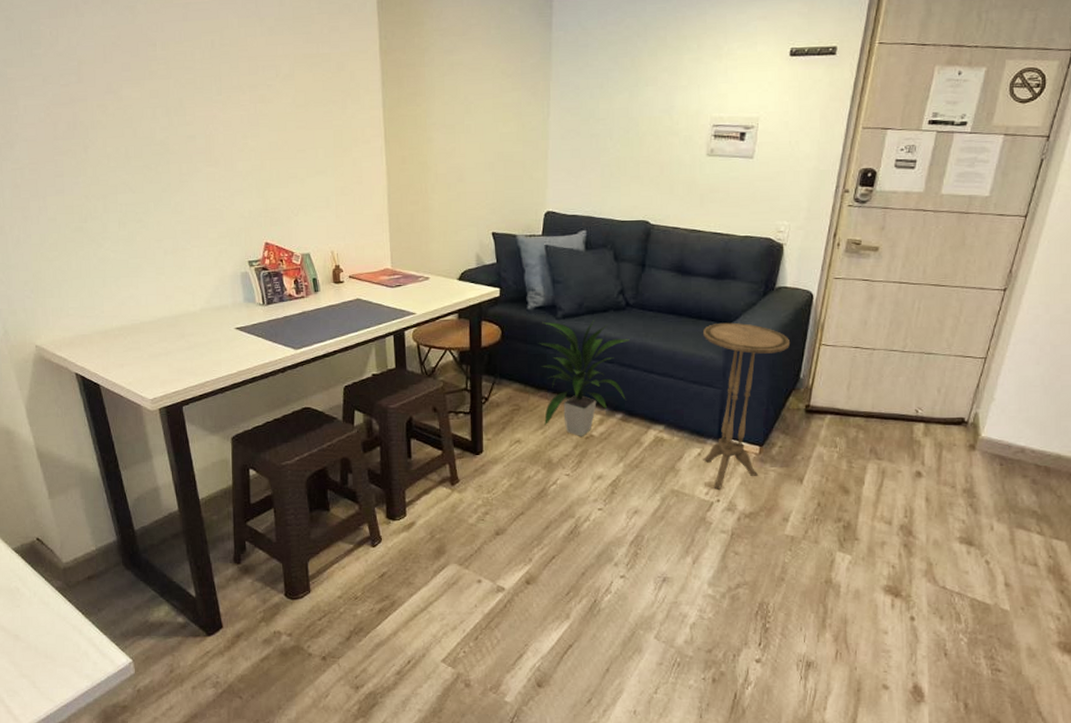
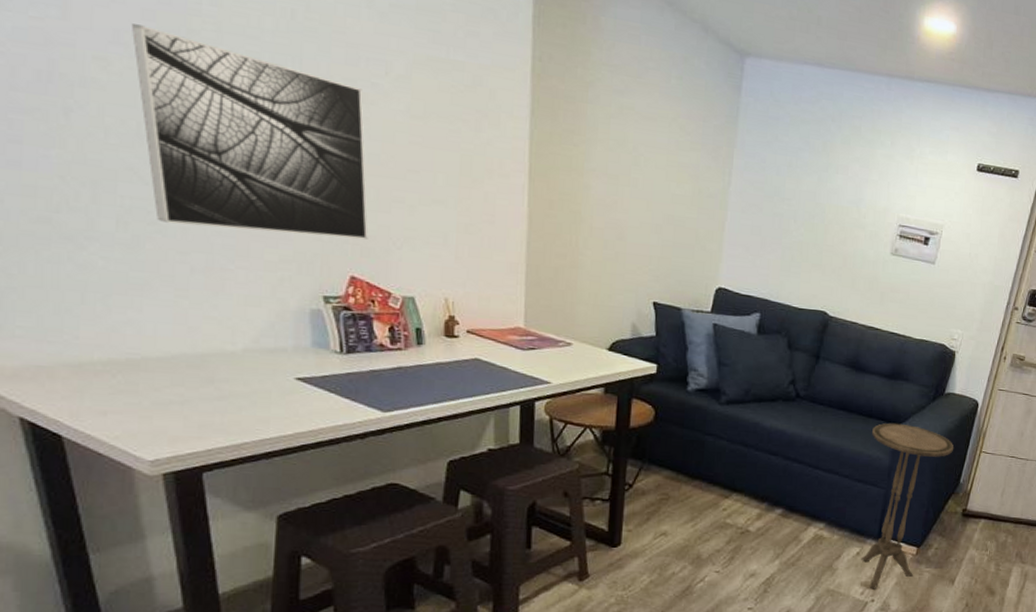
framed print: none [118,75,274,219] -> present [132,24,368,239]
indoor plant: present [539,319,630,436] -> none [696,405,797,531]

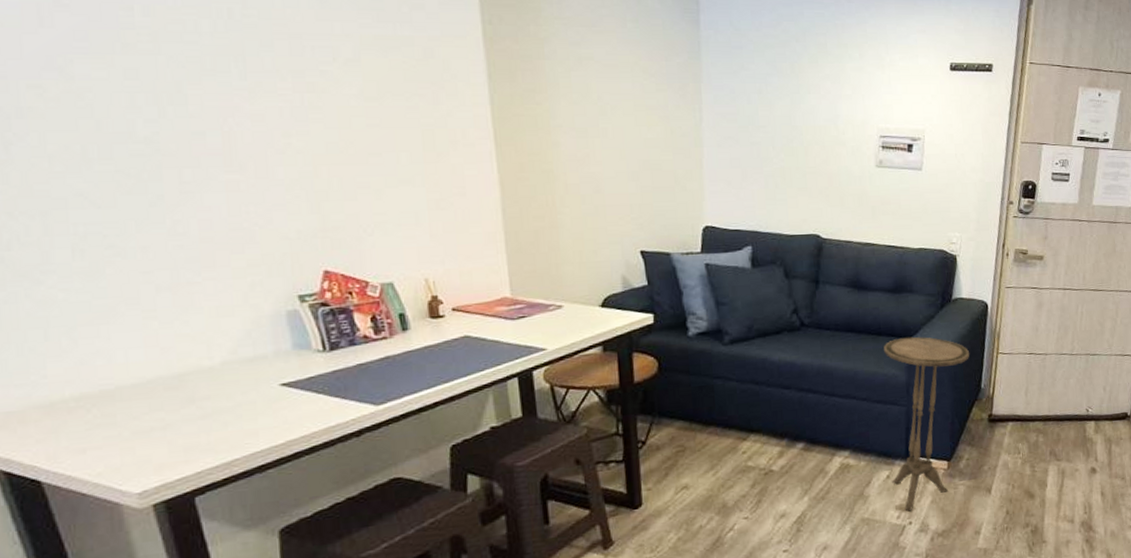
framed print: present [132,24,368,239] -> none [64,46,337,244]

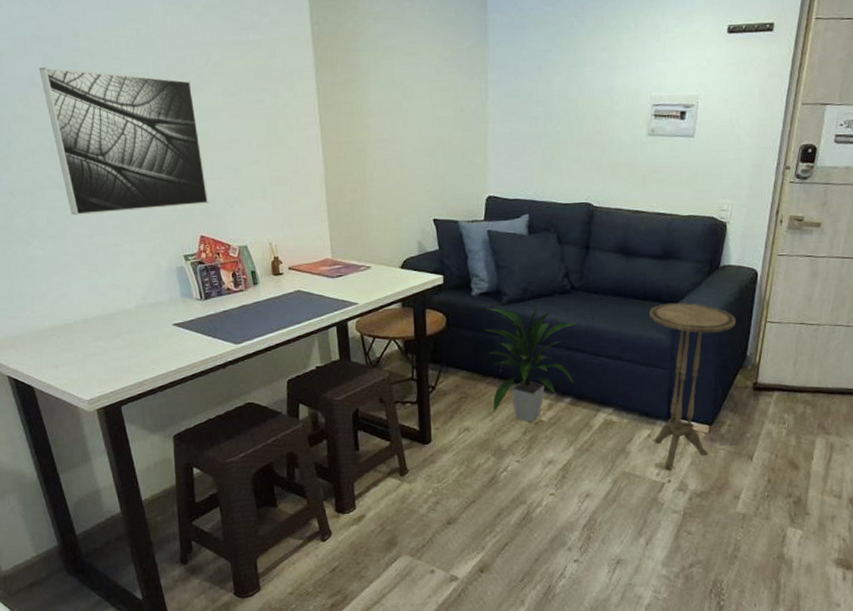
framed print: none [64,46,337,244] -> present [40,67,209,215]
indoor plant: none [704,342,807,473] -> present [485,303,576,422]

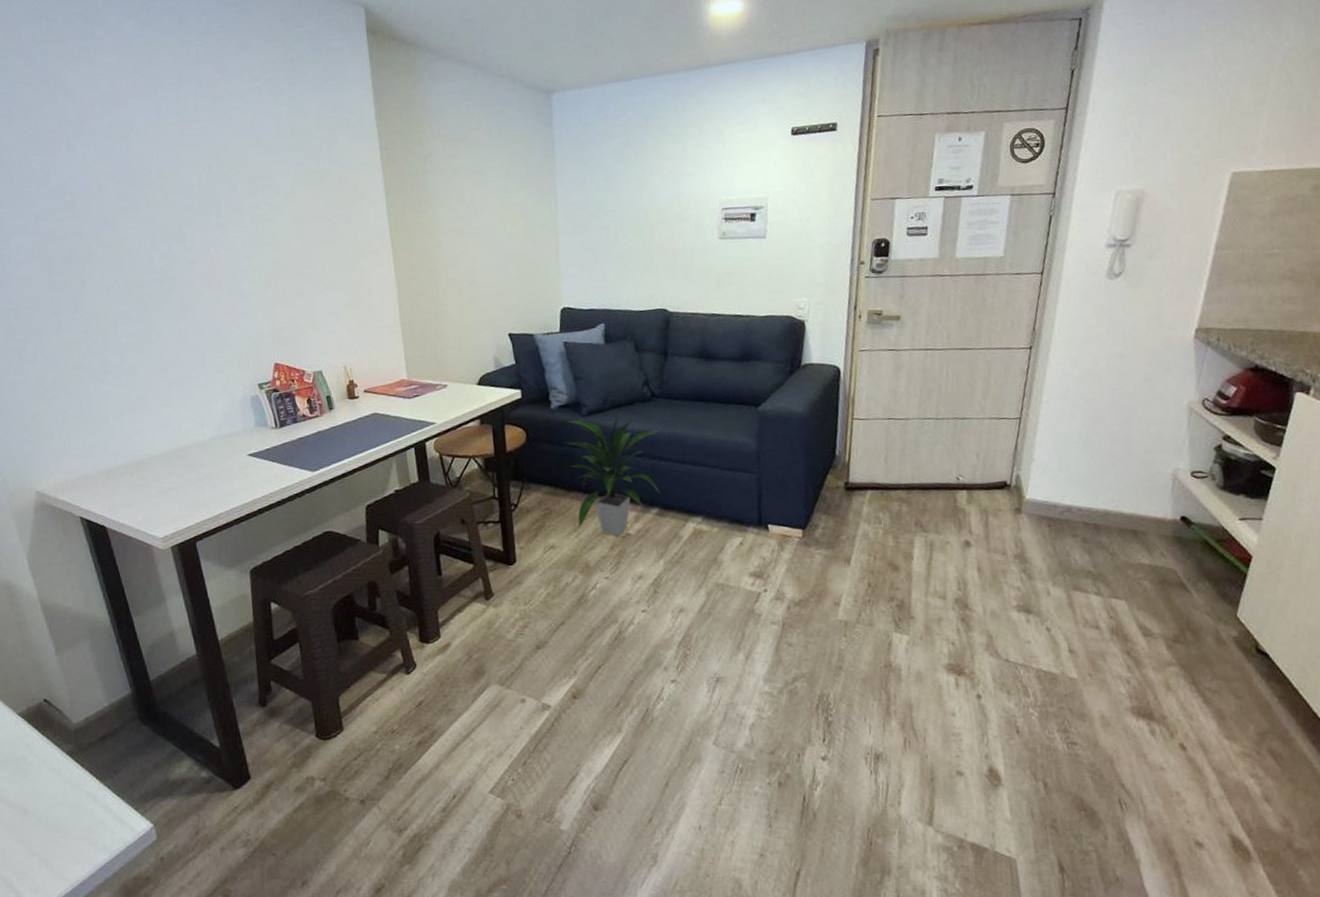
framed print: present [40,67,209,215] -> none [113,206,283,350]
side table: present [648,302,736,470] -> none [732,404,822,579]

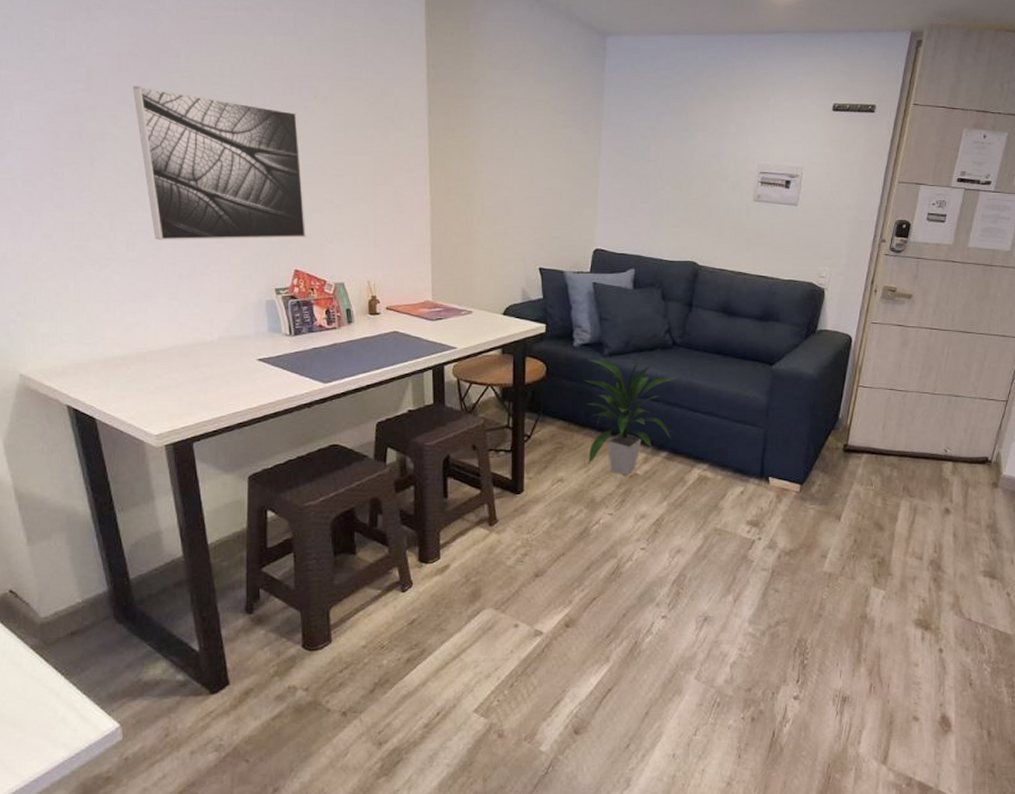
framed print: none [113,206,283,350] -> present [133,86,307,240]

